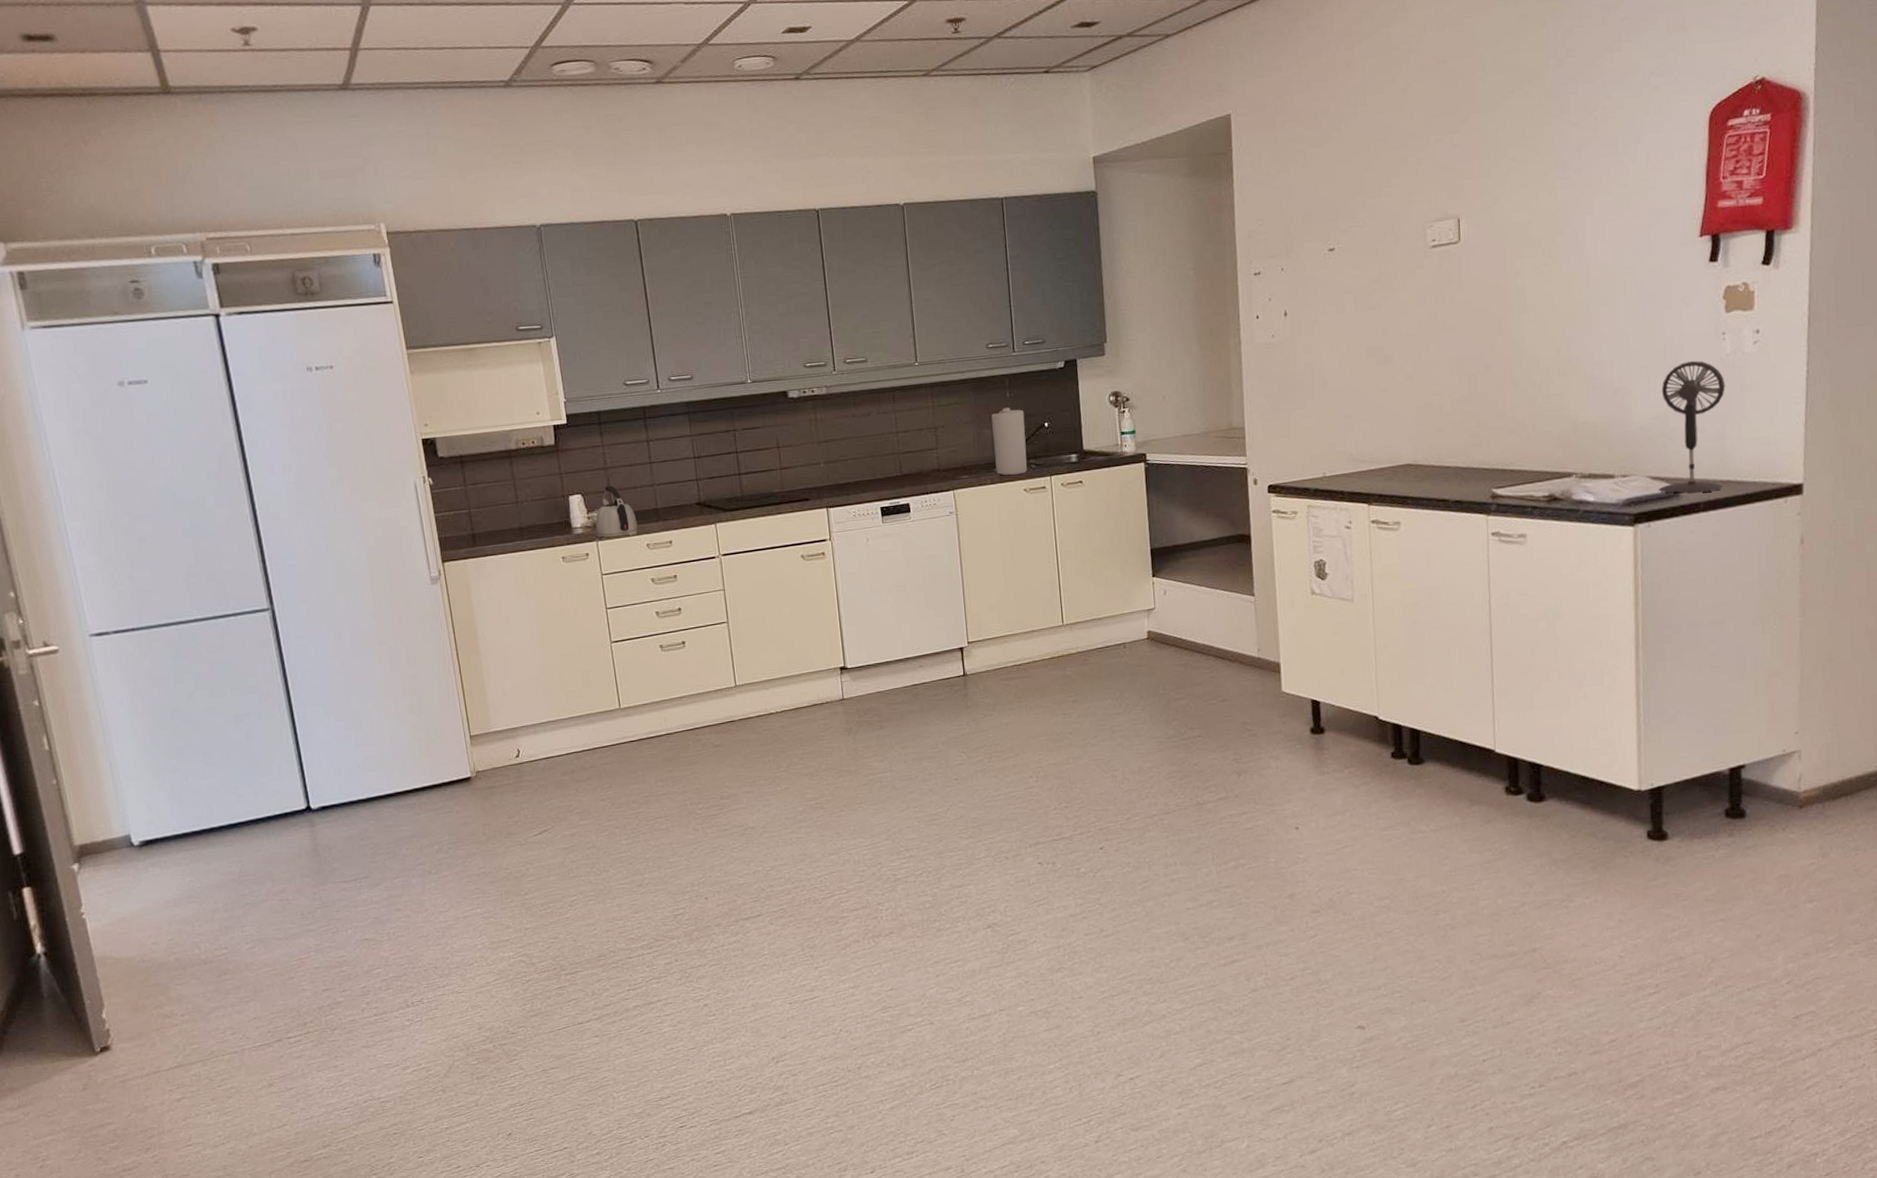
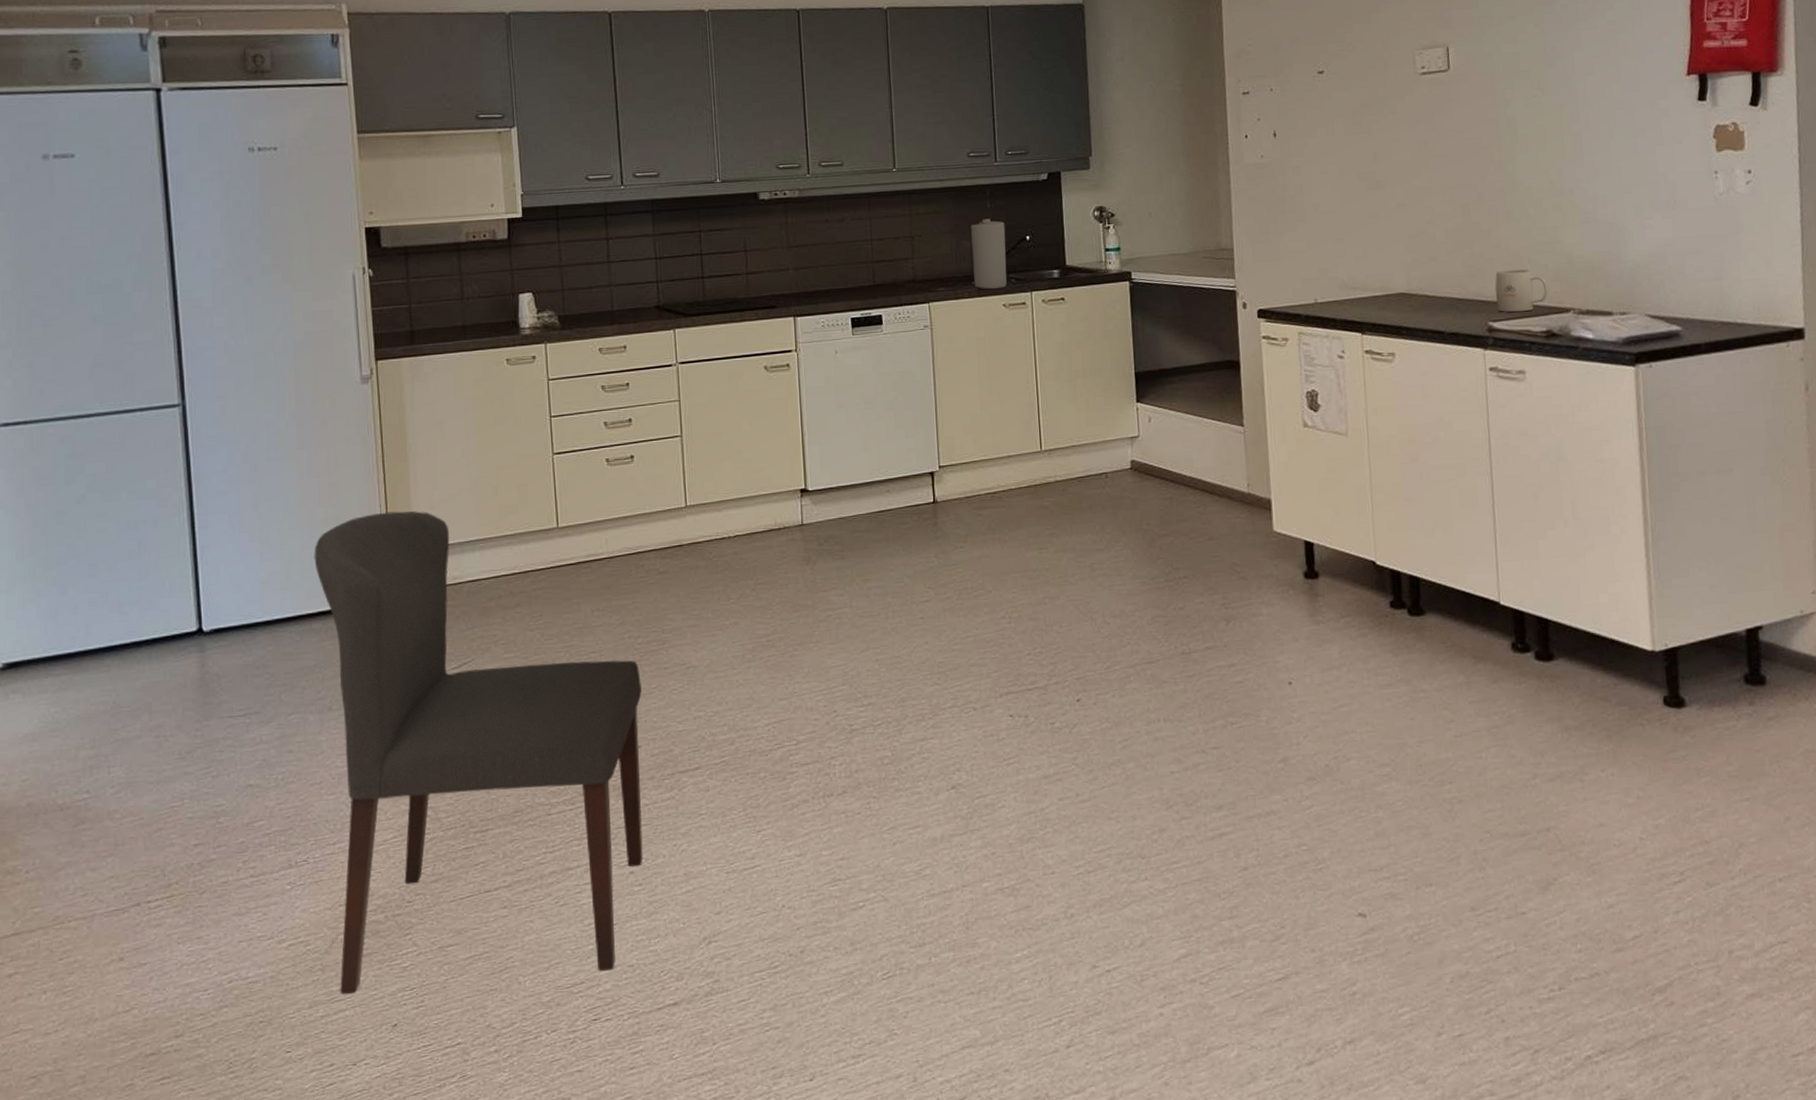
chair: none [402,697,715,1110] -> present [314,511,643,994]
kettle: present [595,485,639,538] -> none [544,284,592,340]
mug: none [1499,436,1552,479] -> present [1494,269,1549,313]
standing fan: present [1659,360,1726,494] -> none [1656,198,1723,334]

